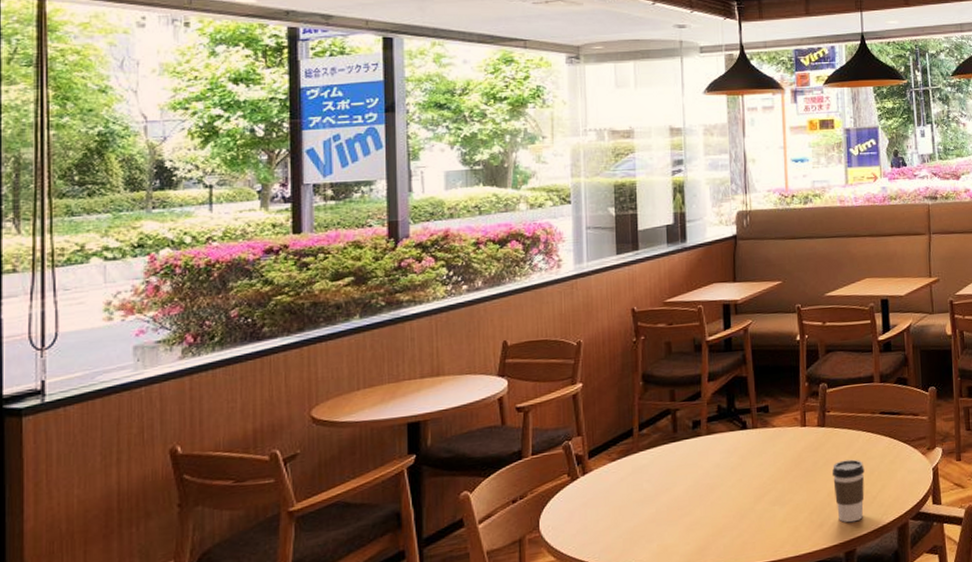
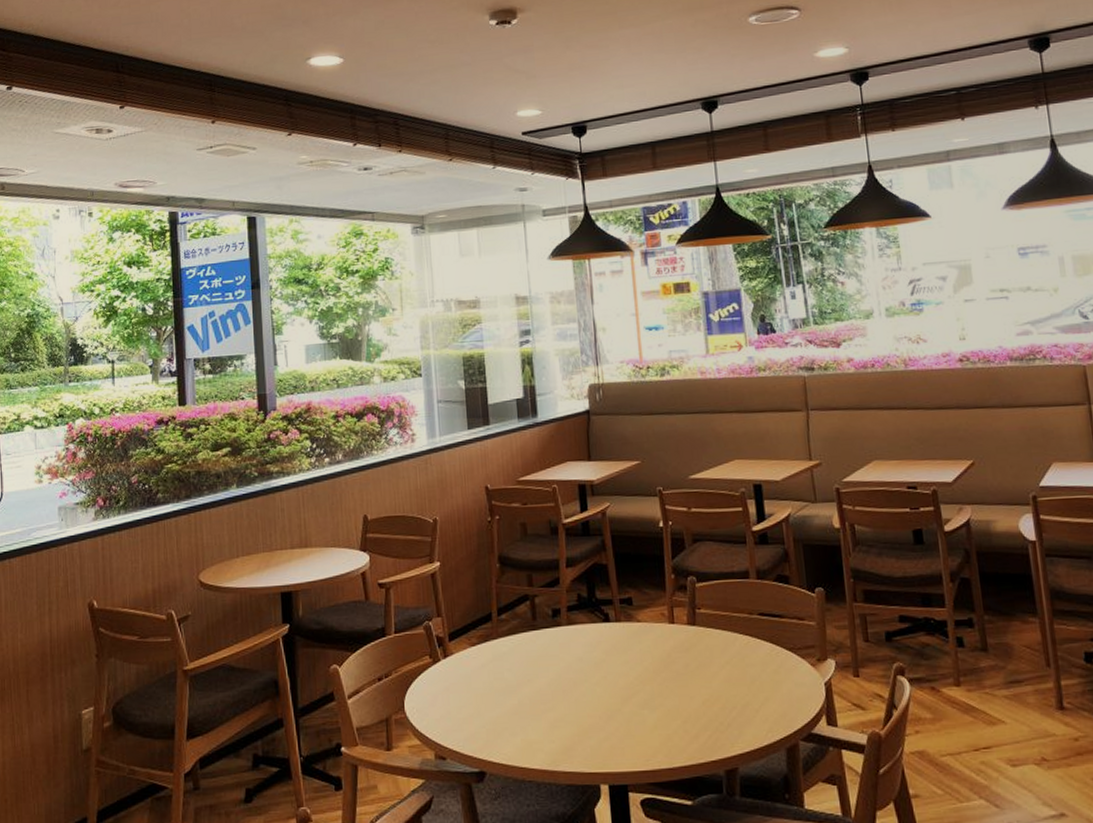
coffee cup: present [832,459,865,523] -> none [706,665,745,737]

